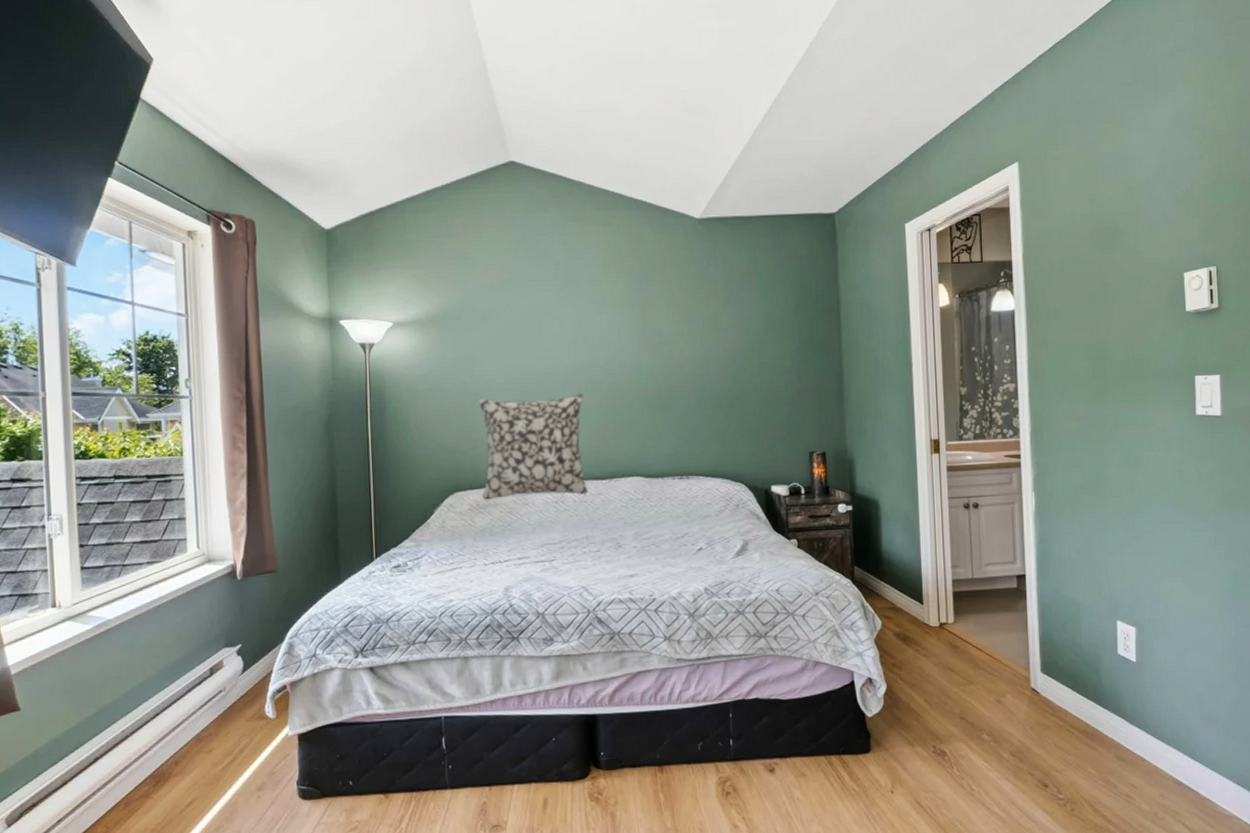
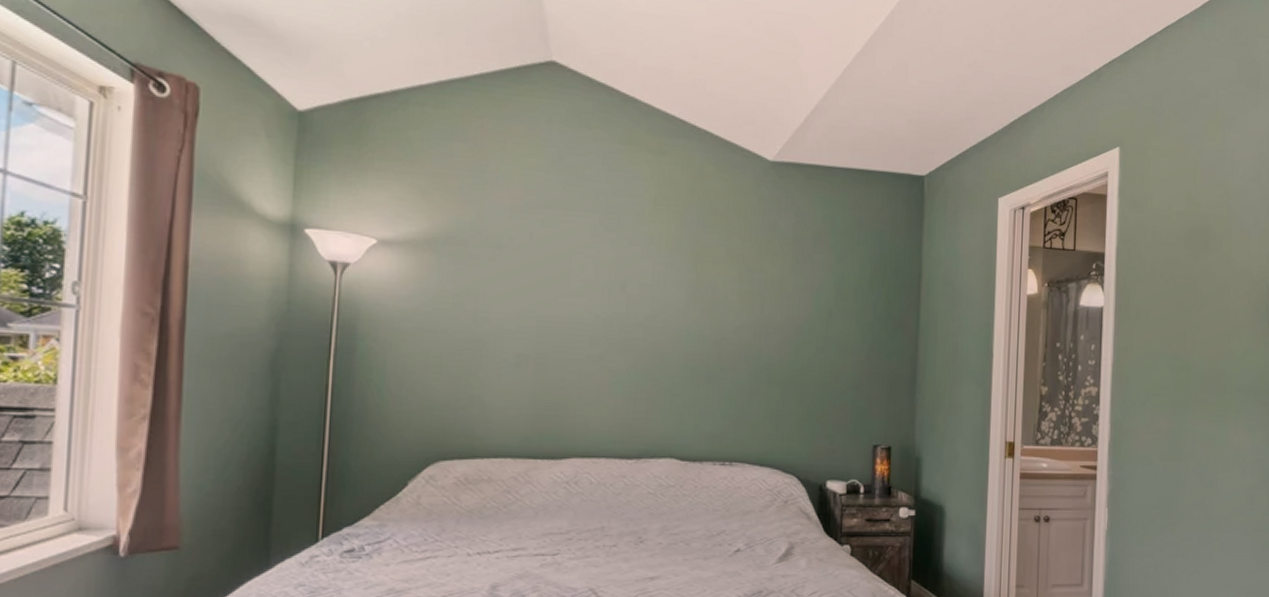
pillow: present [479,394,588,499] -> none [475,347,614,475]

